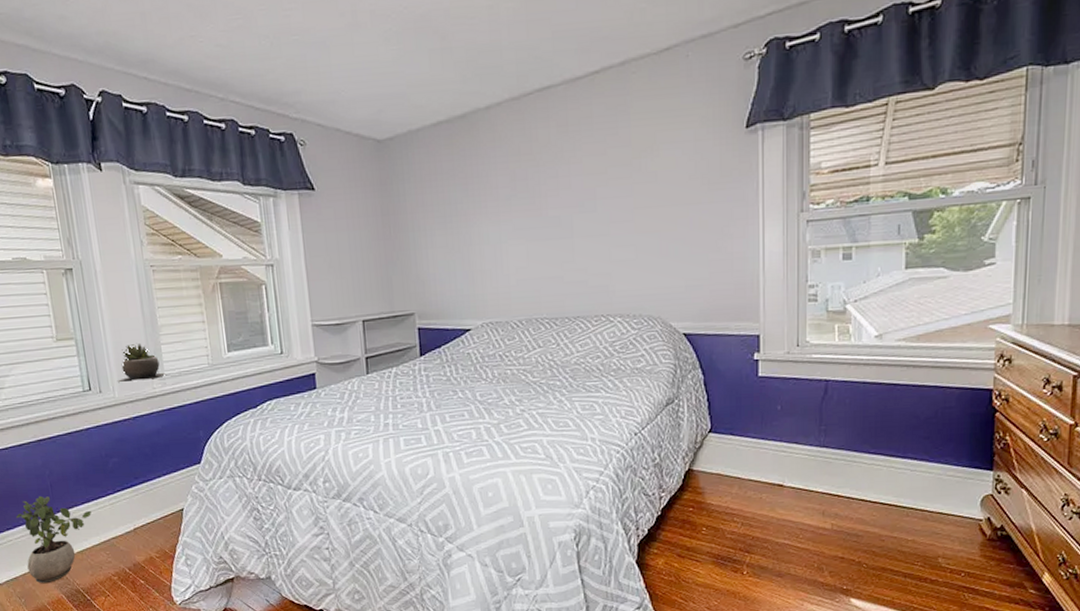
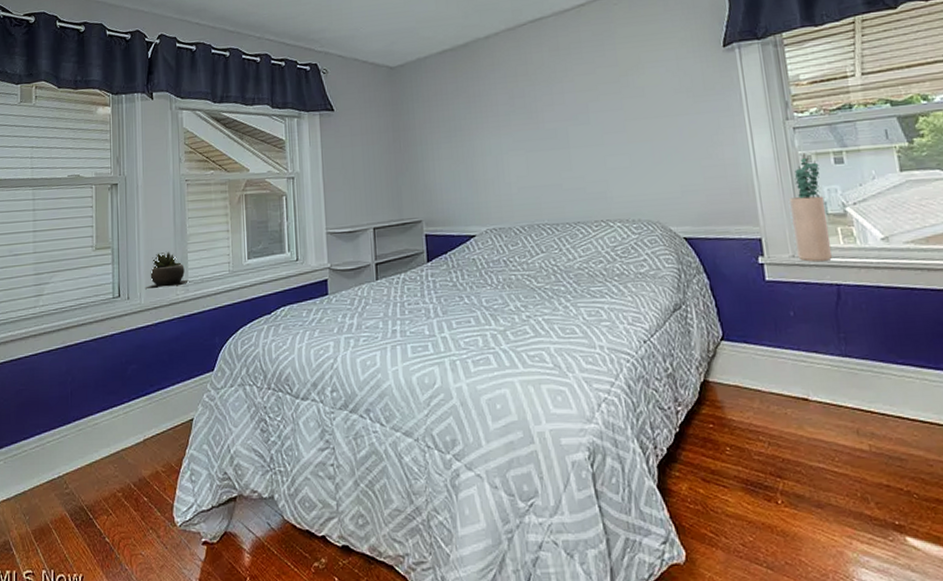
potted plant: present [16,495,92,584] -> none [34,403,105,500]
vase: none [793,247,827,359] -> present [789,153,833,263]

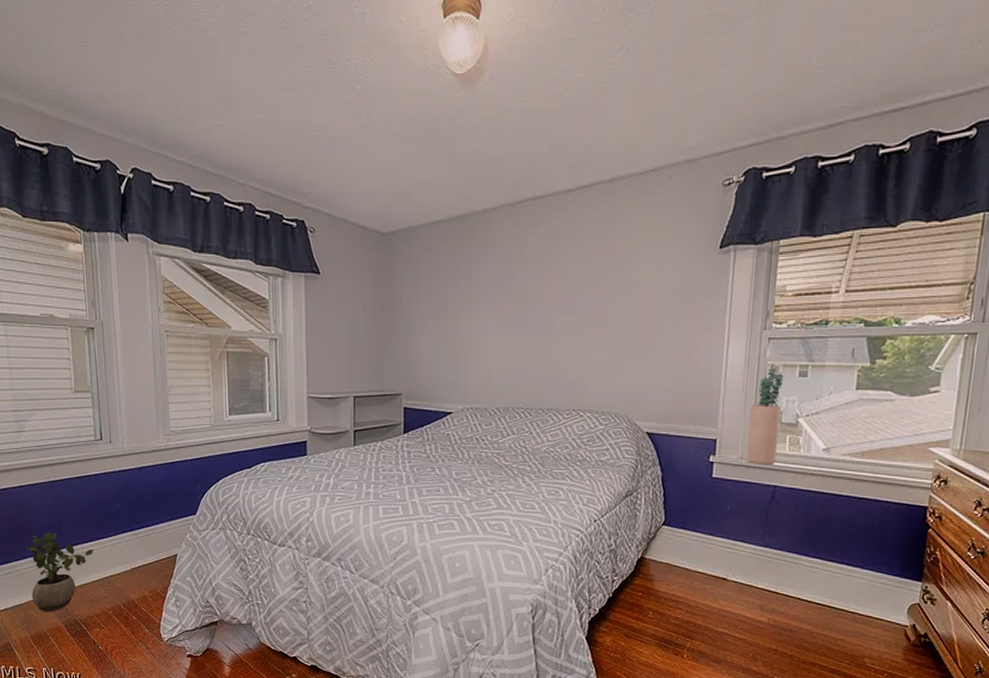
potted plant: none [34,403,105,500] -> present [25,532,94,612]
succulent plant: present [145,251,190,288] -> none [127,400,172,435]

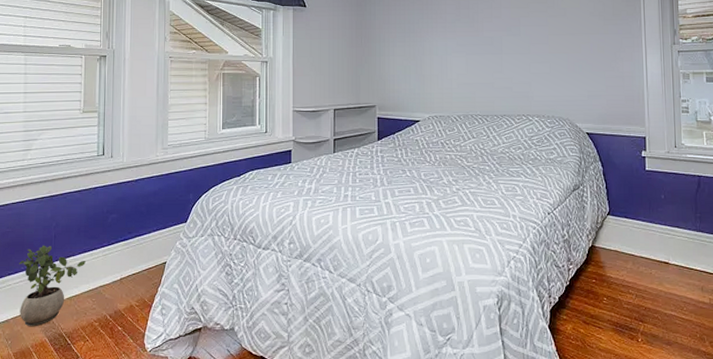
vase: present [745,363,784,466] -> none [670,71,698,158]

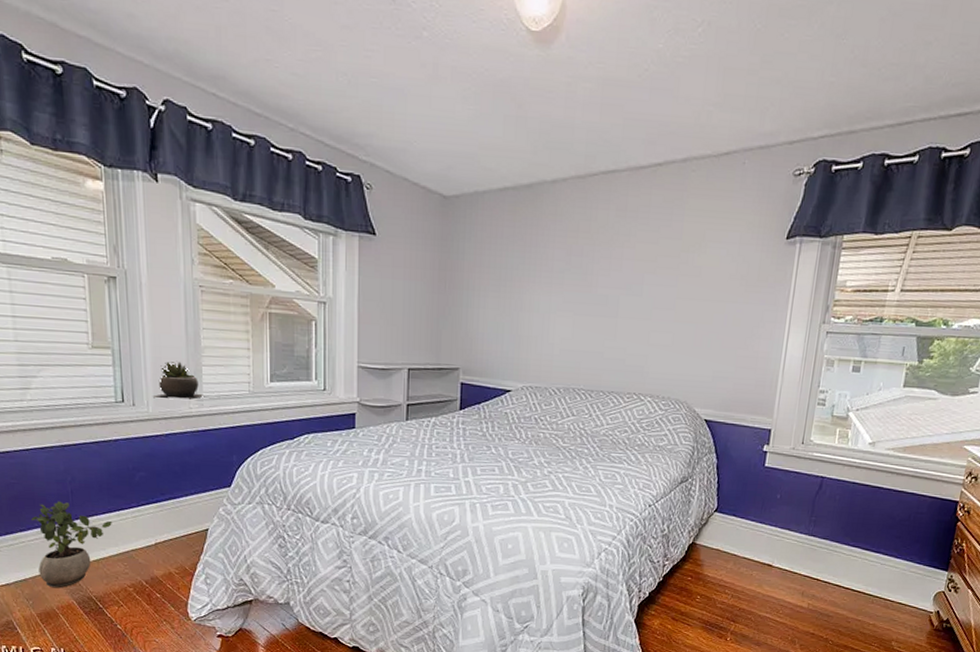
succulent plant: none [128,118,169,149] -> present [153,361,205,399]

